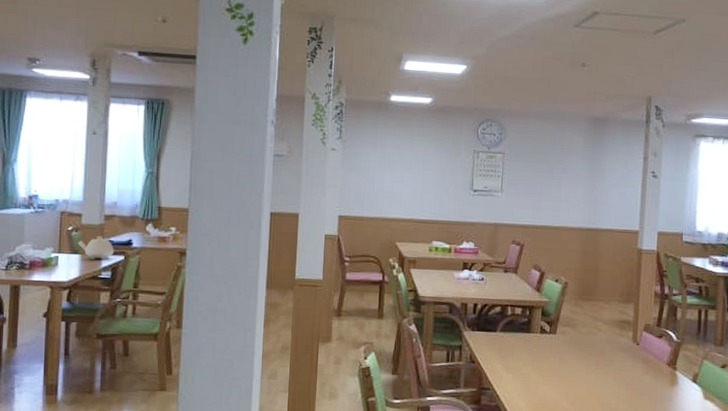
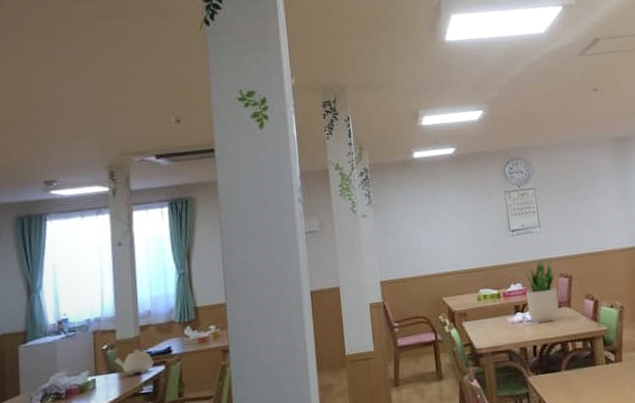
planter: none [476,223,508,284] -> present [525,258,560,324]

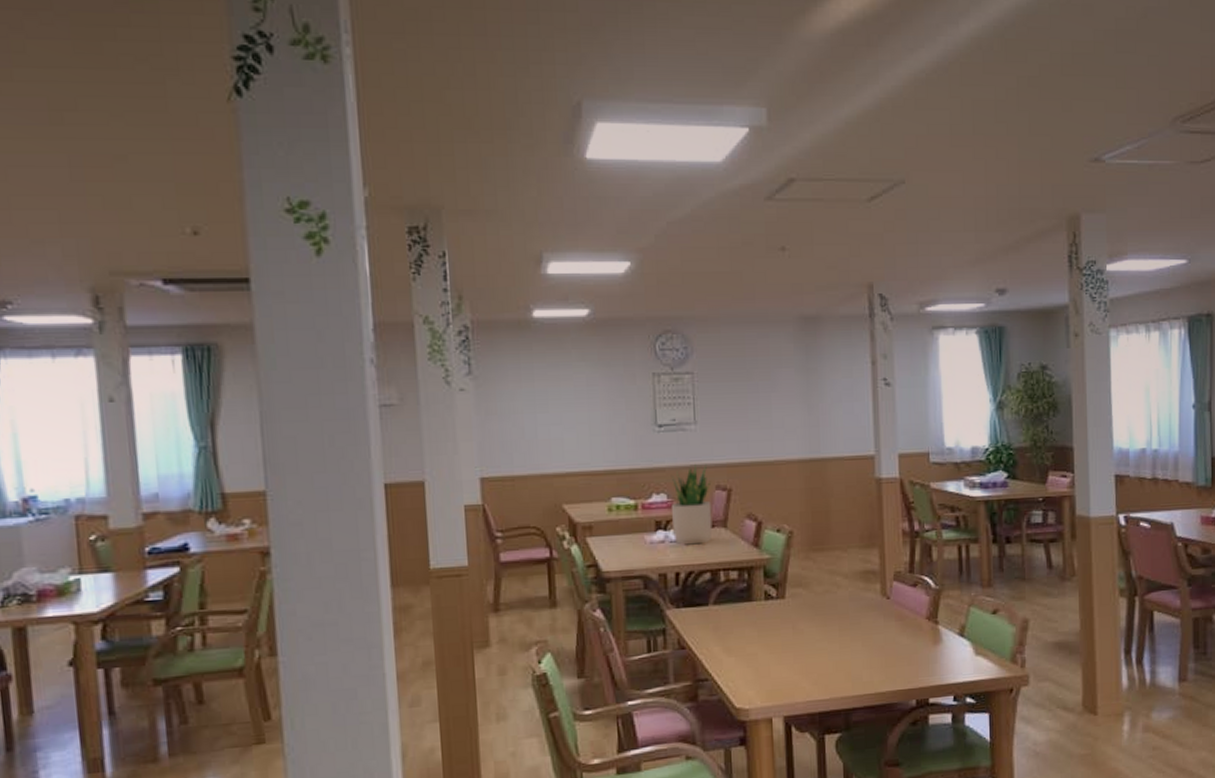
teapot: present [114,349,154,377] -> none [106,543,164,579]

